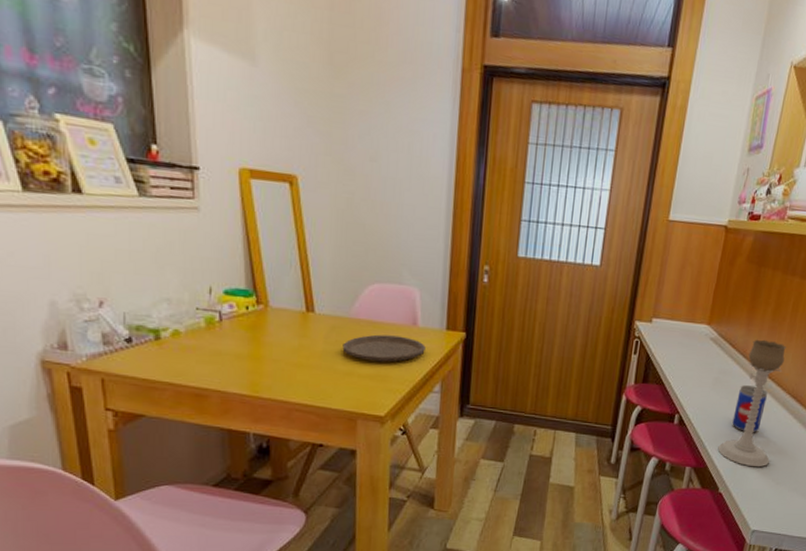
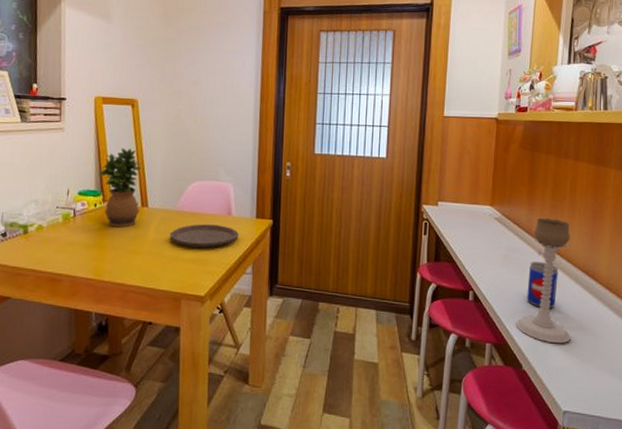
potted plant: none [249,237,305,336] -> present [99,148,141,228]

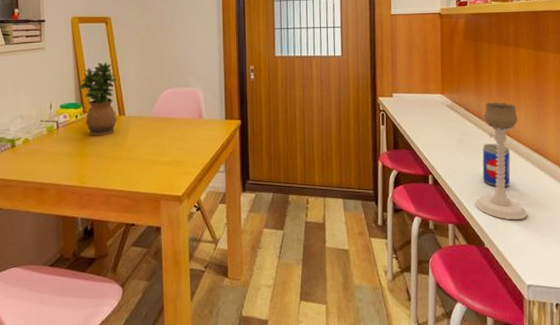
plate: present [170,224,239,248] -> none [147,128,210,150]

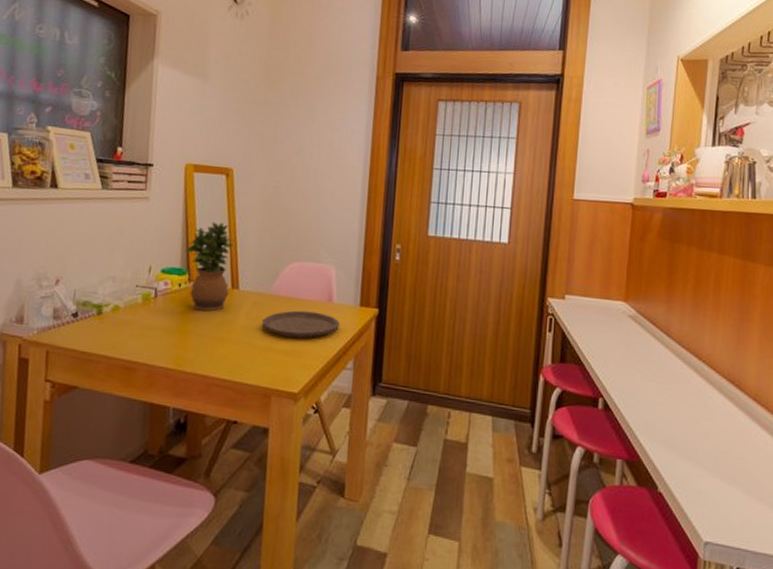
plate: none [147,128,210,150] -> present [262,310,340,338]
candle holder: present [475,102,528,221] -> none [651,317,714,463]
beer can: present [482,144,511,187] -> none [664,367,700,421]

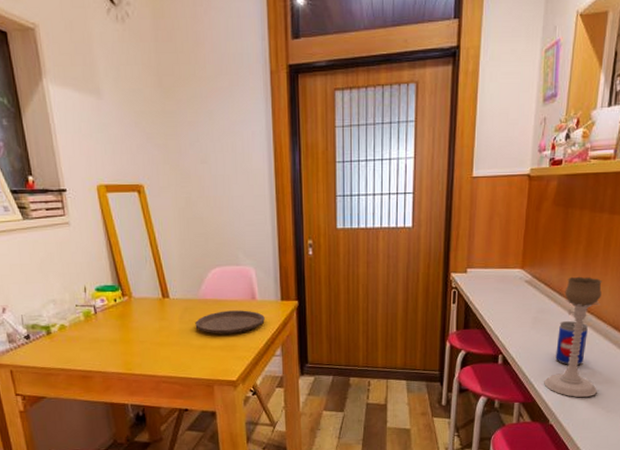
potted plant: present [185,222,234,312] -> none [114,238,161,321]
candle holder: none [651,317,714,463] -> present [544,276,602,398]
beer can: none [664,367,700,421] -> present [555,321,588,365]

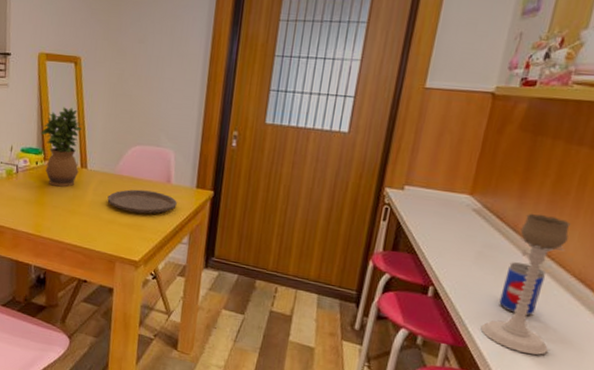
potted plant: none [114,238,161,321] -> present [40,107,82,187]

